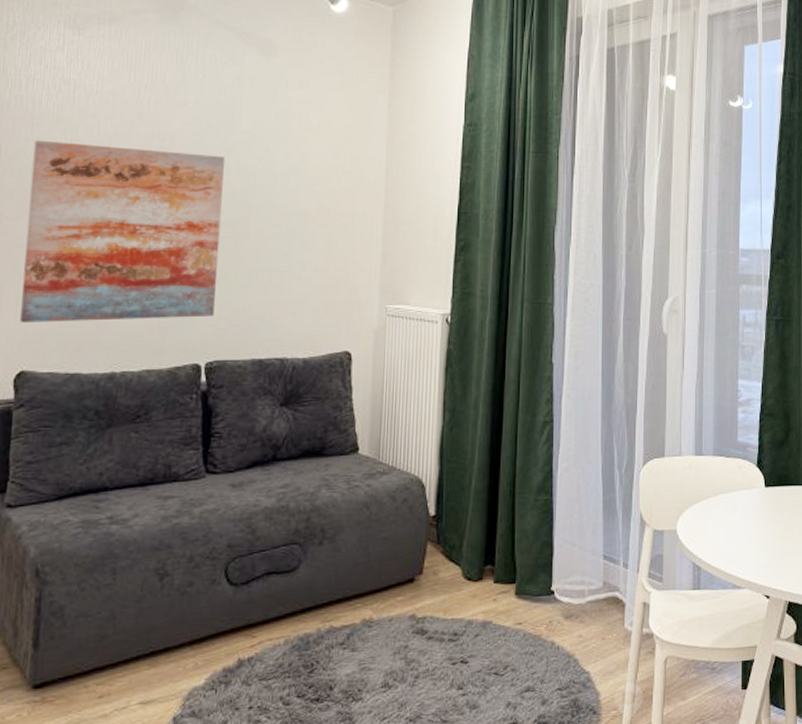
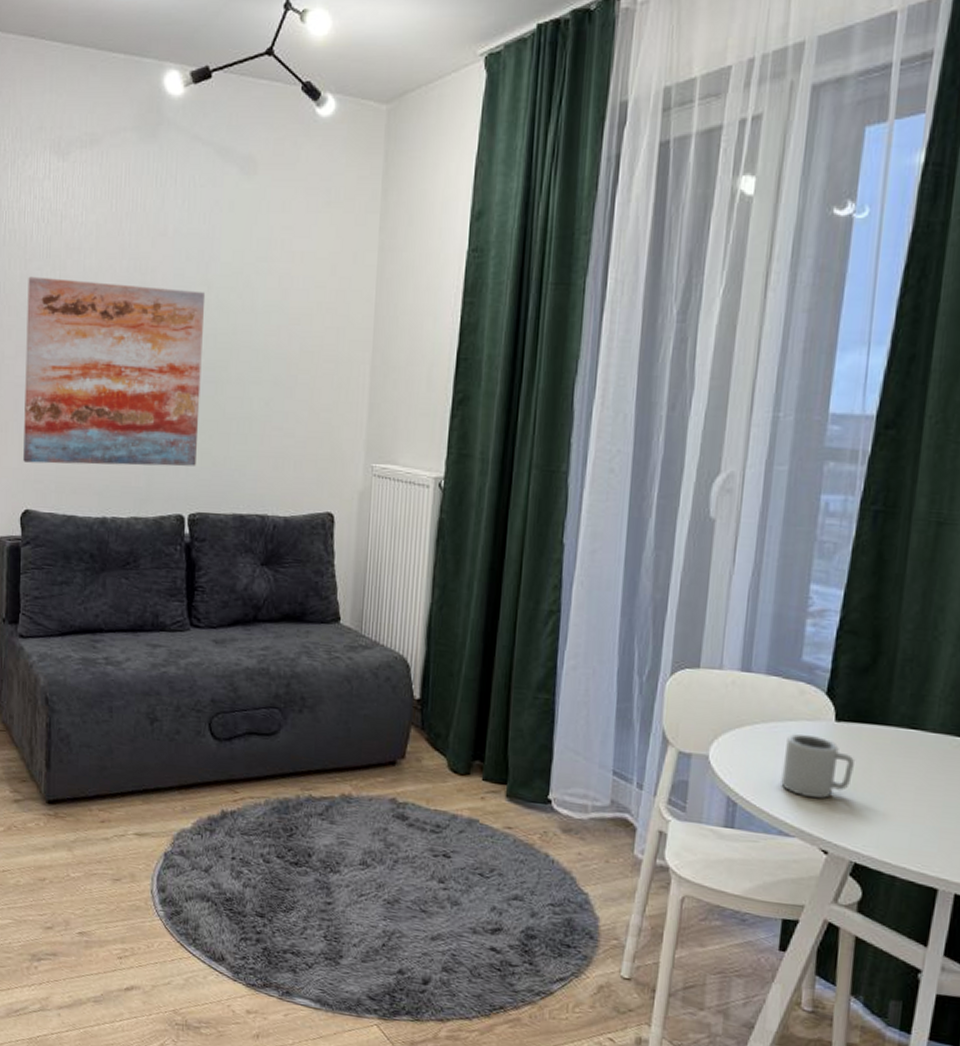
cup: none [731,500,781,553] -> present [781,733,854,799]

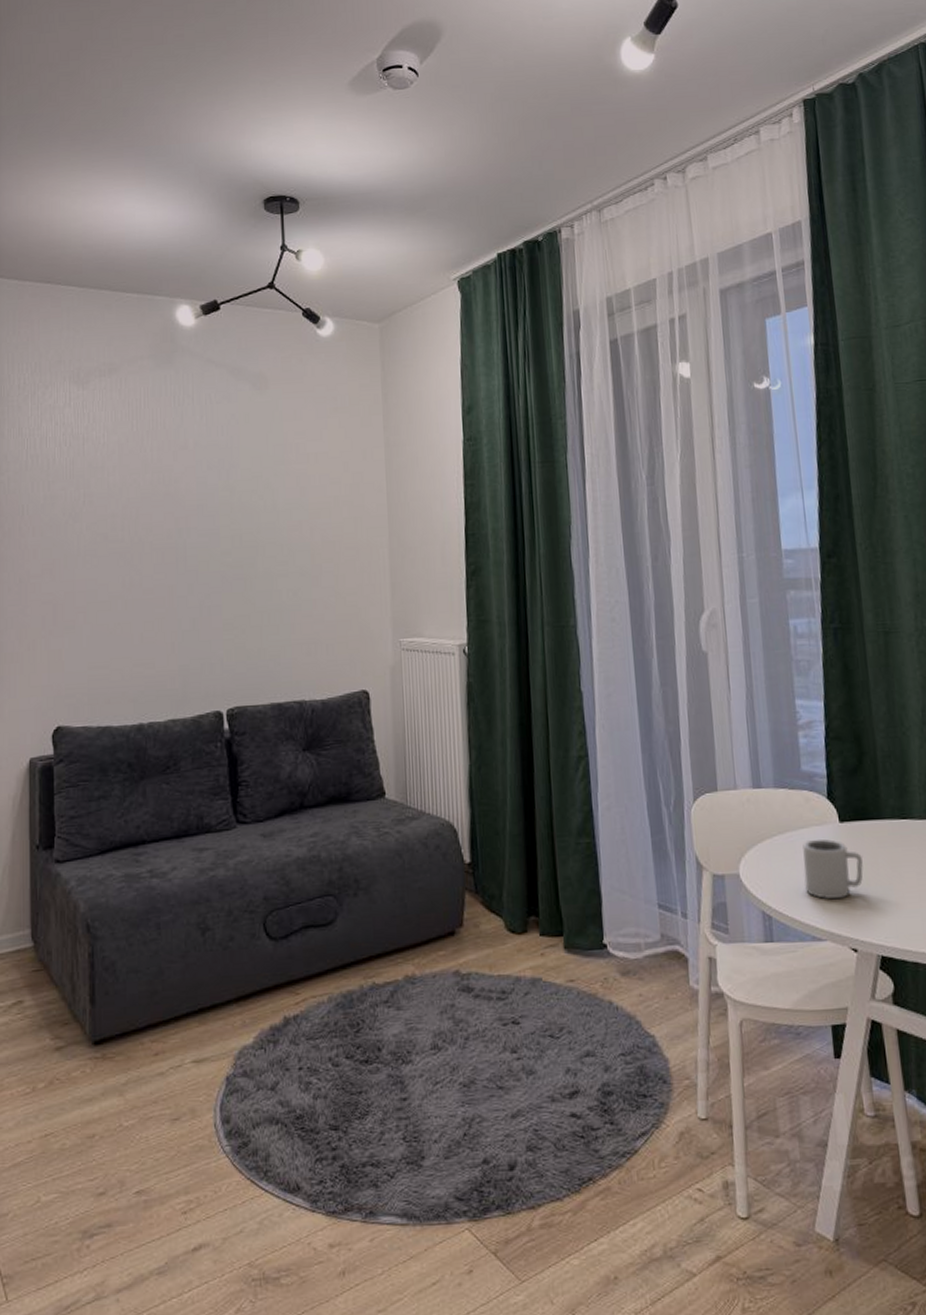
wall art: present [23,276,206,467] -> none [52,496,231,678]

